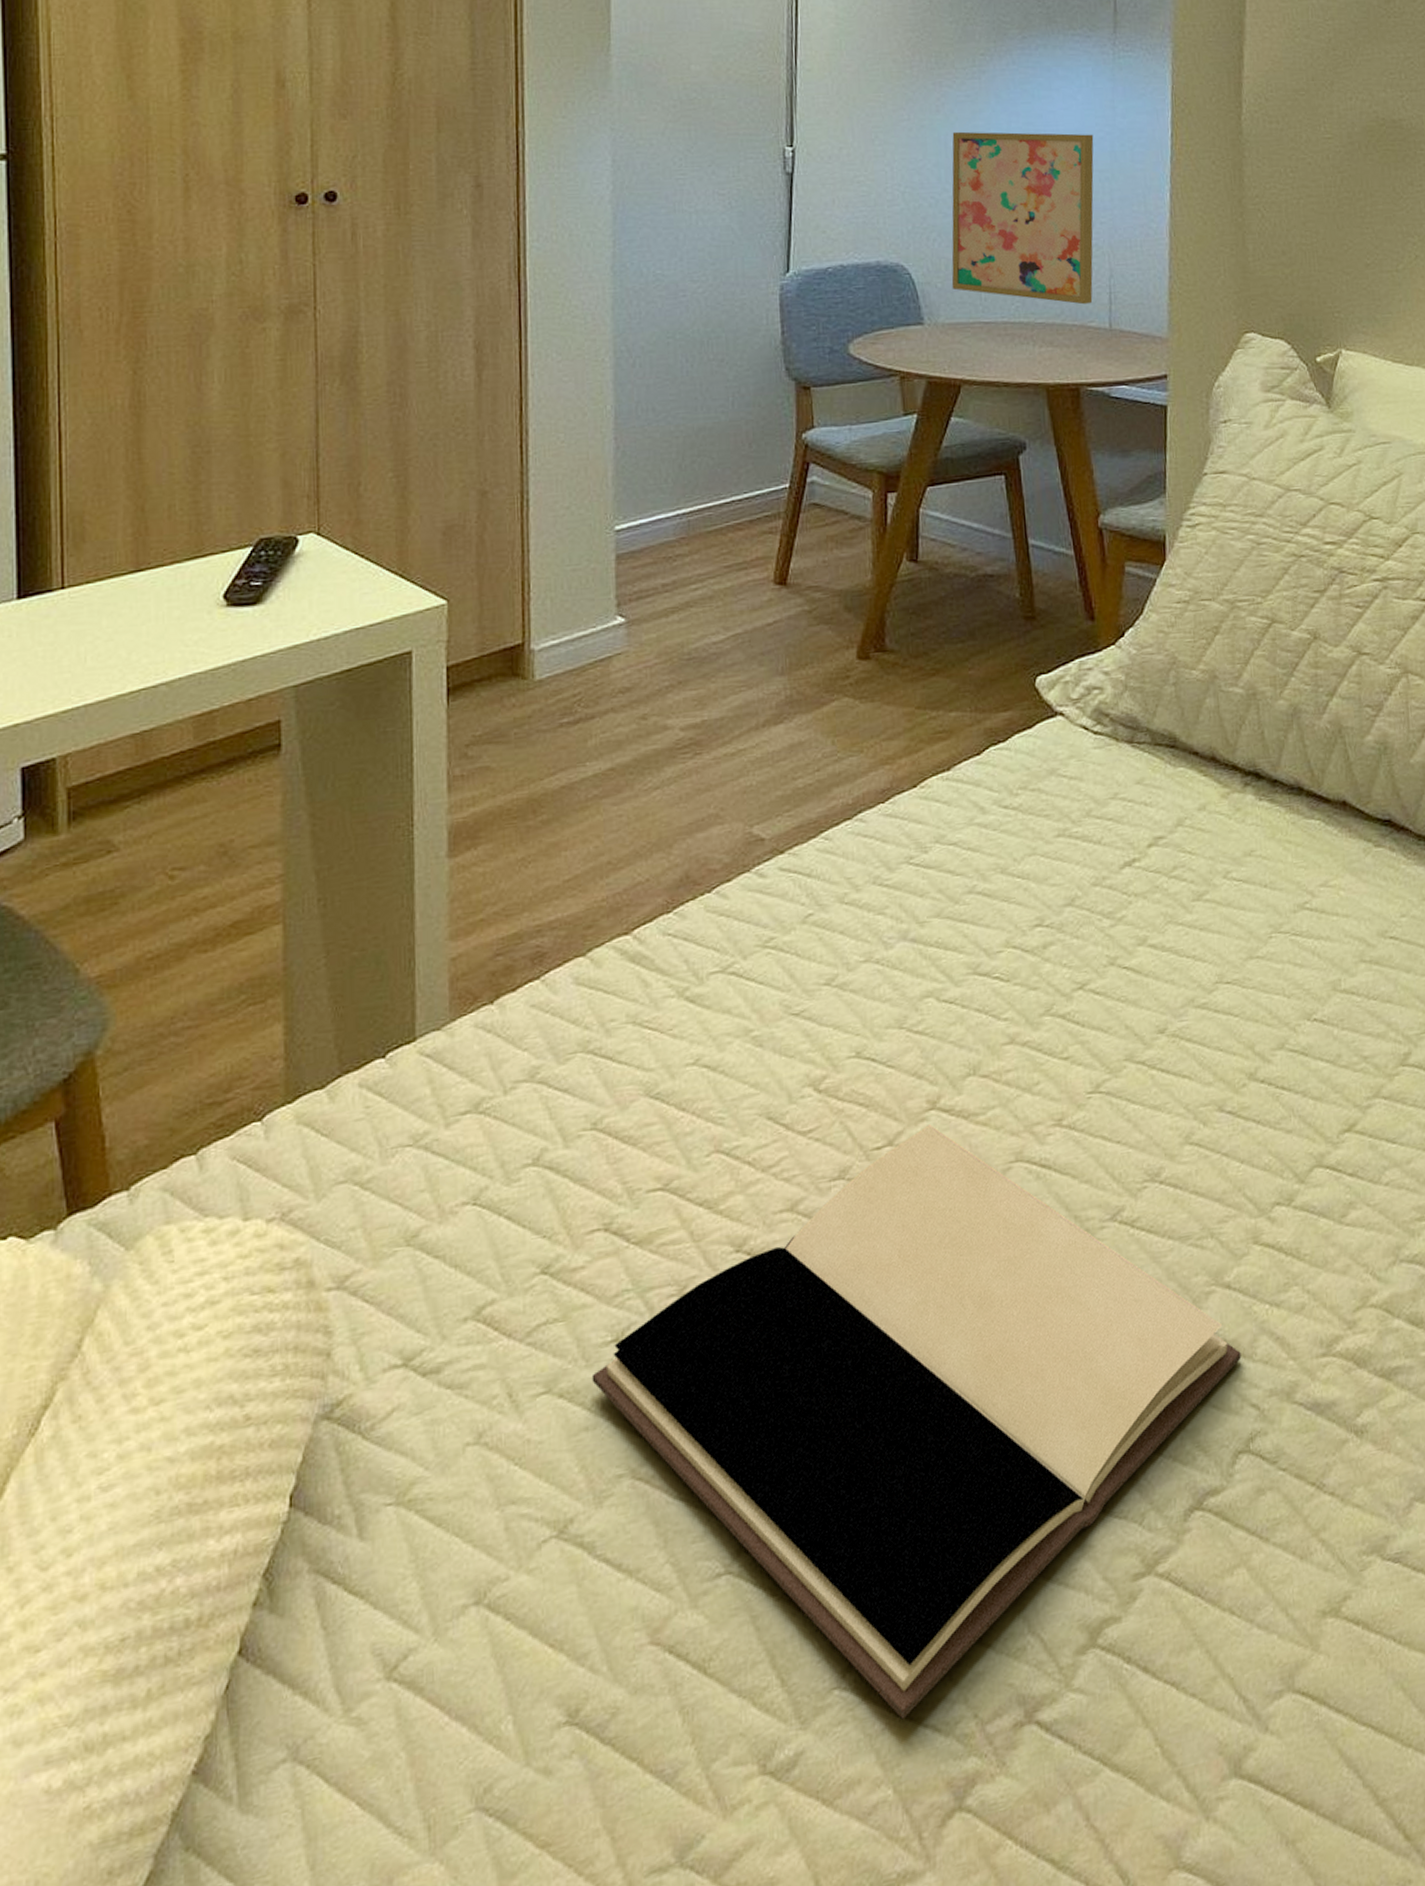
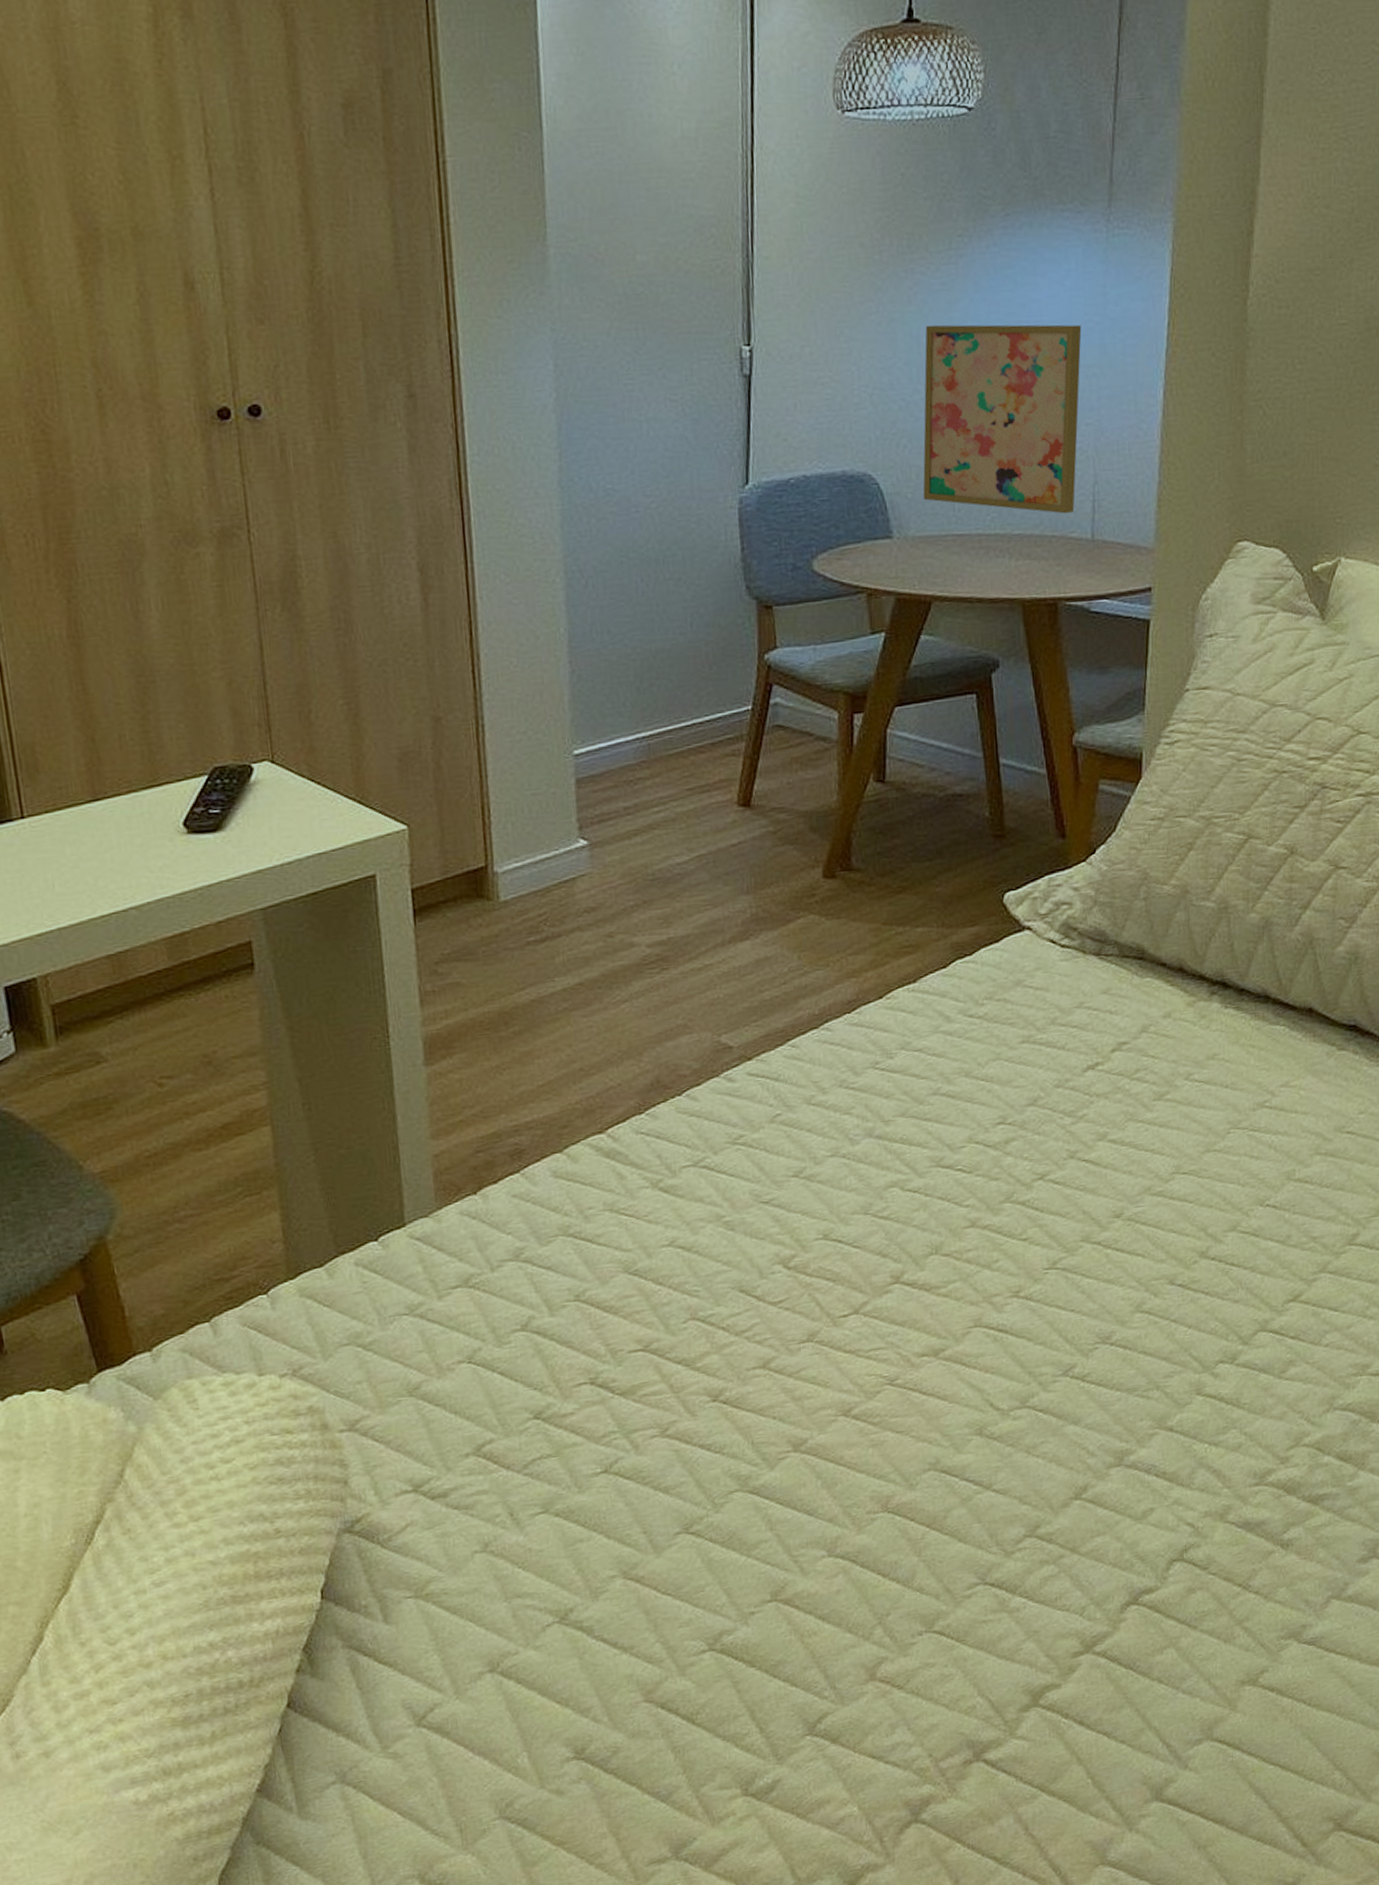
book: present [591,1124,1241,1720] -> none [584,1296,1180,1758]

